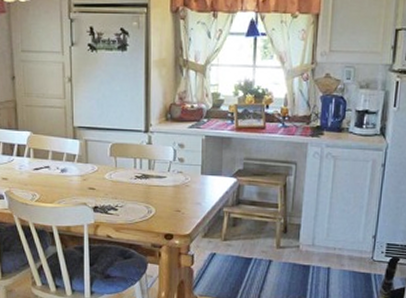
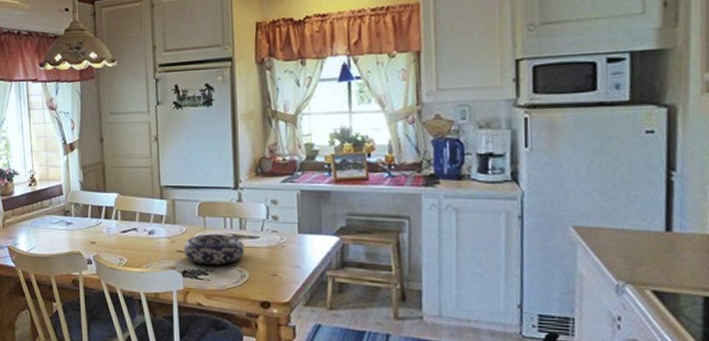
decorative bowl: none [95,173,152,201] -> present [183,233,244,265]

